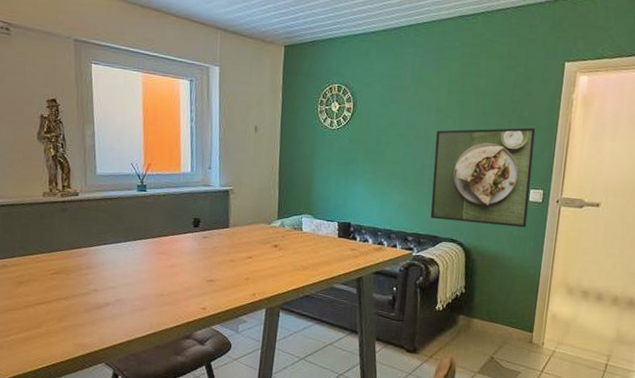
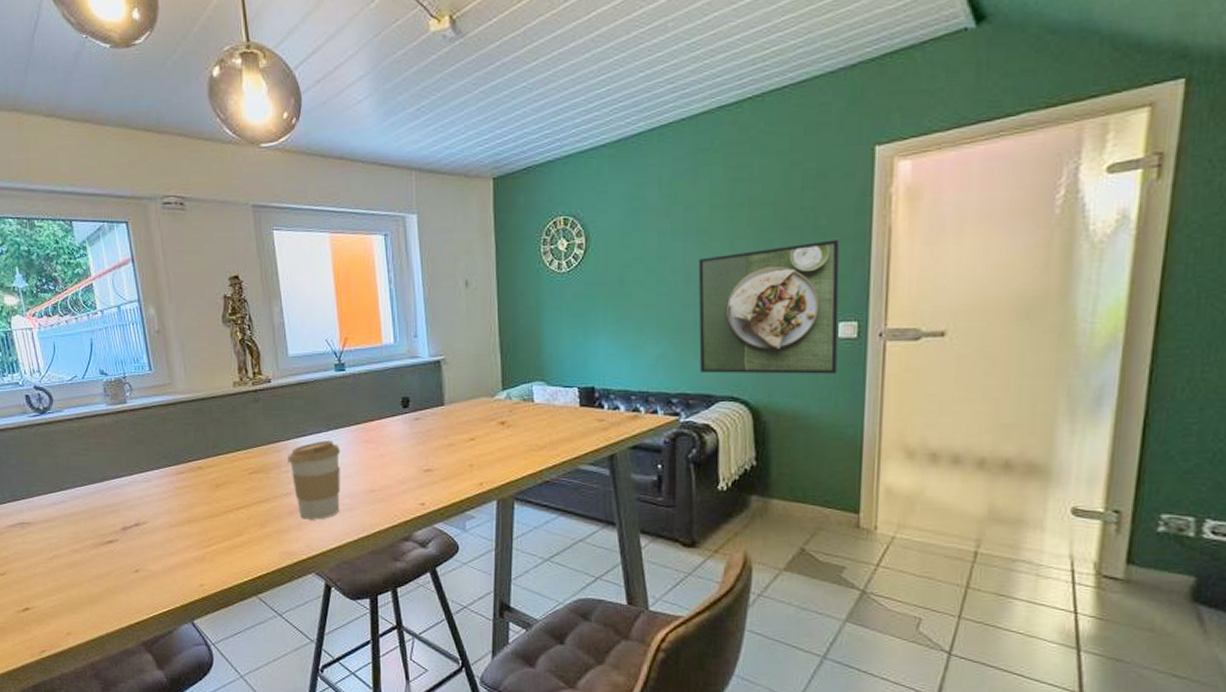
coffee cup: none [88,249,137,317] -> present [287,440,341,520]

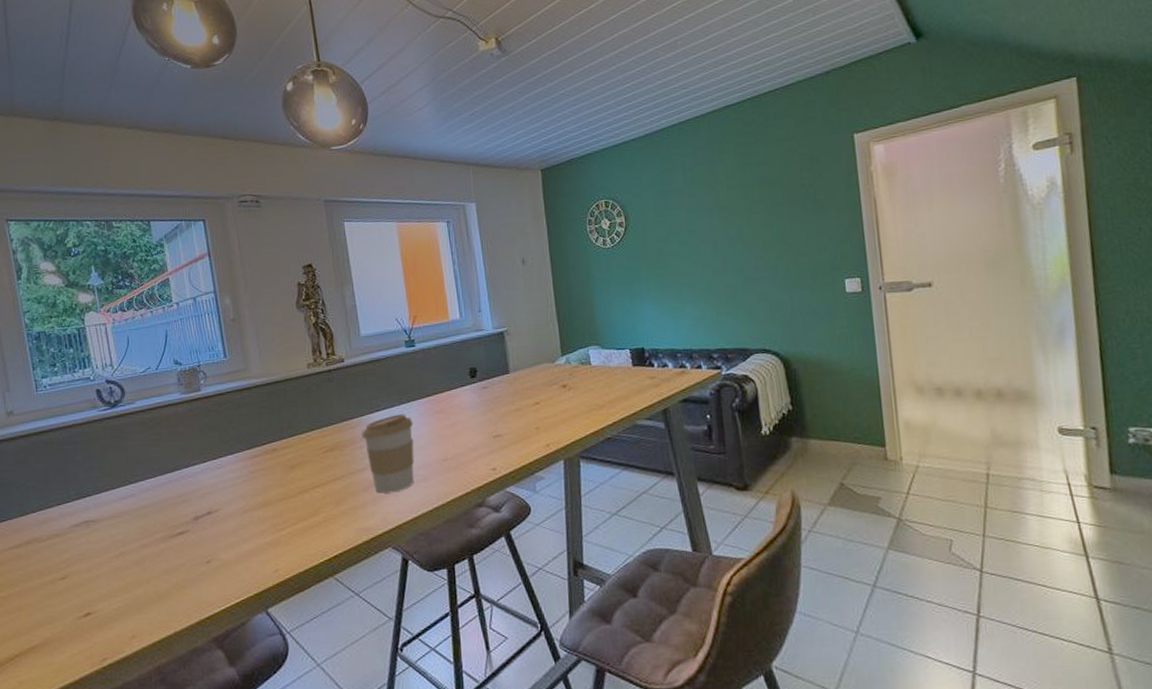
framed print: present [698,240,840,374] -> none [722,210,849,330]

